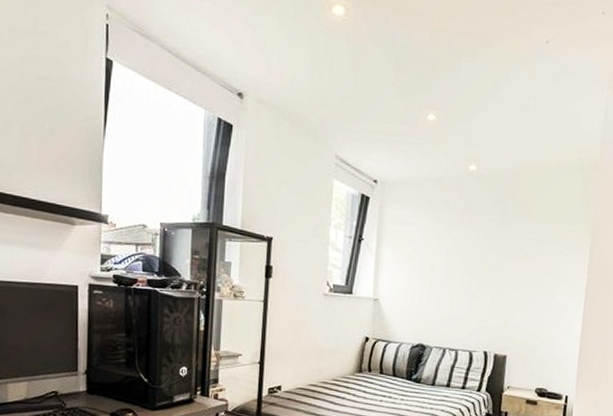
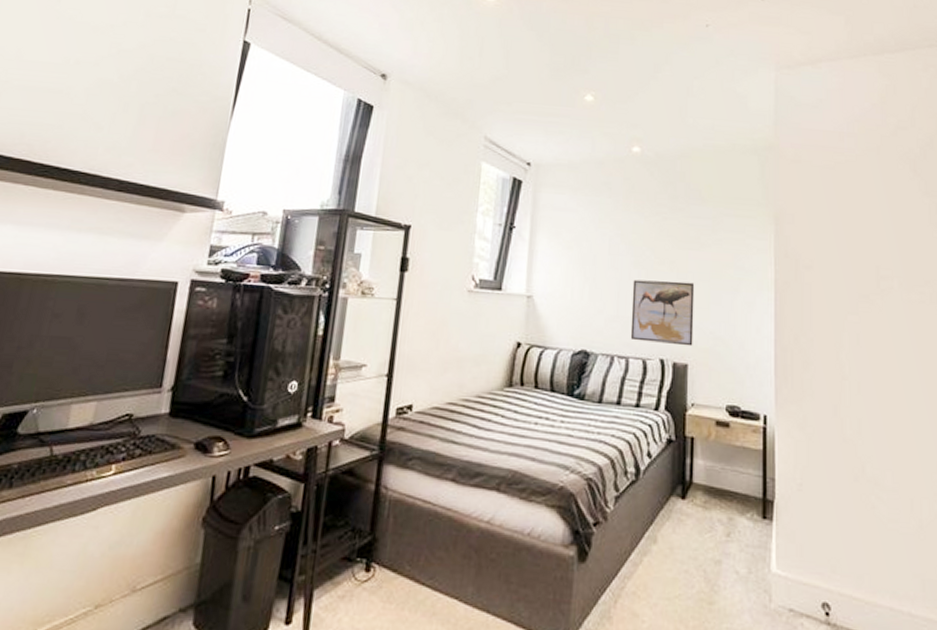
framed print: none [460,285,517,341] -> present [630,279,695,346]

